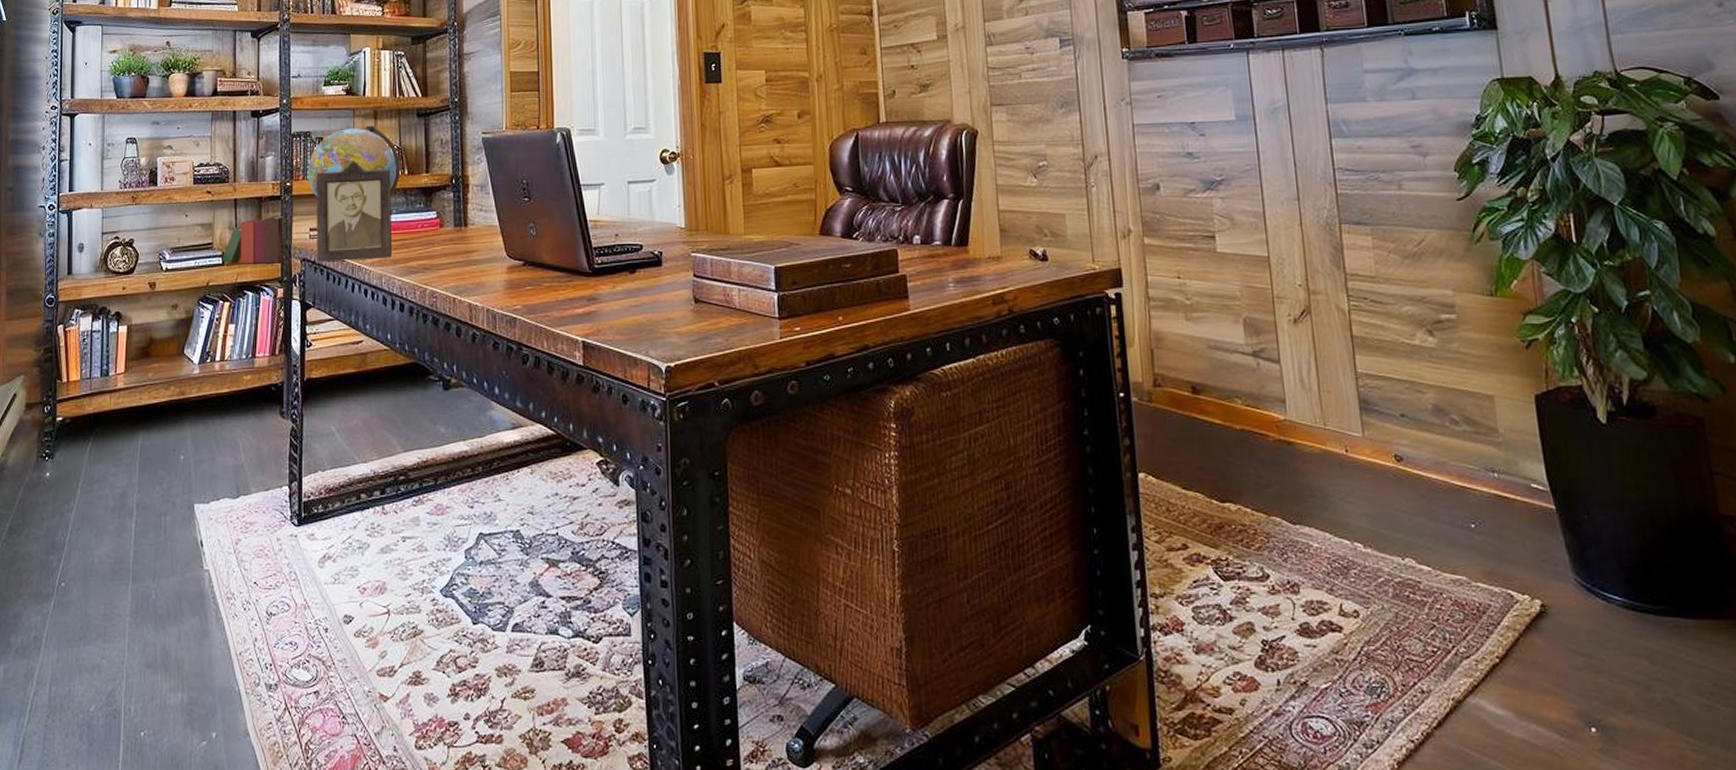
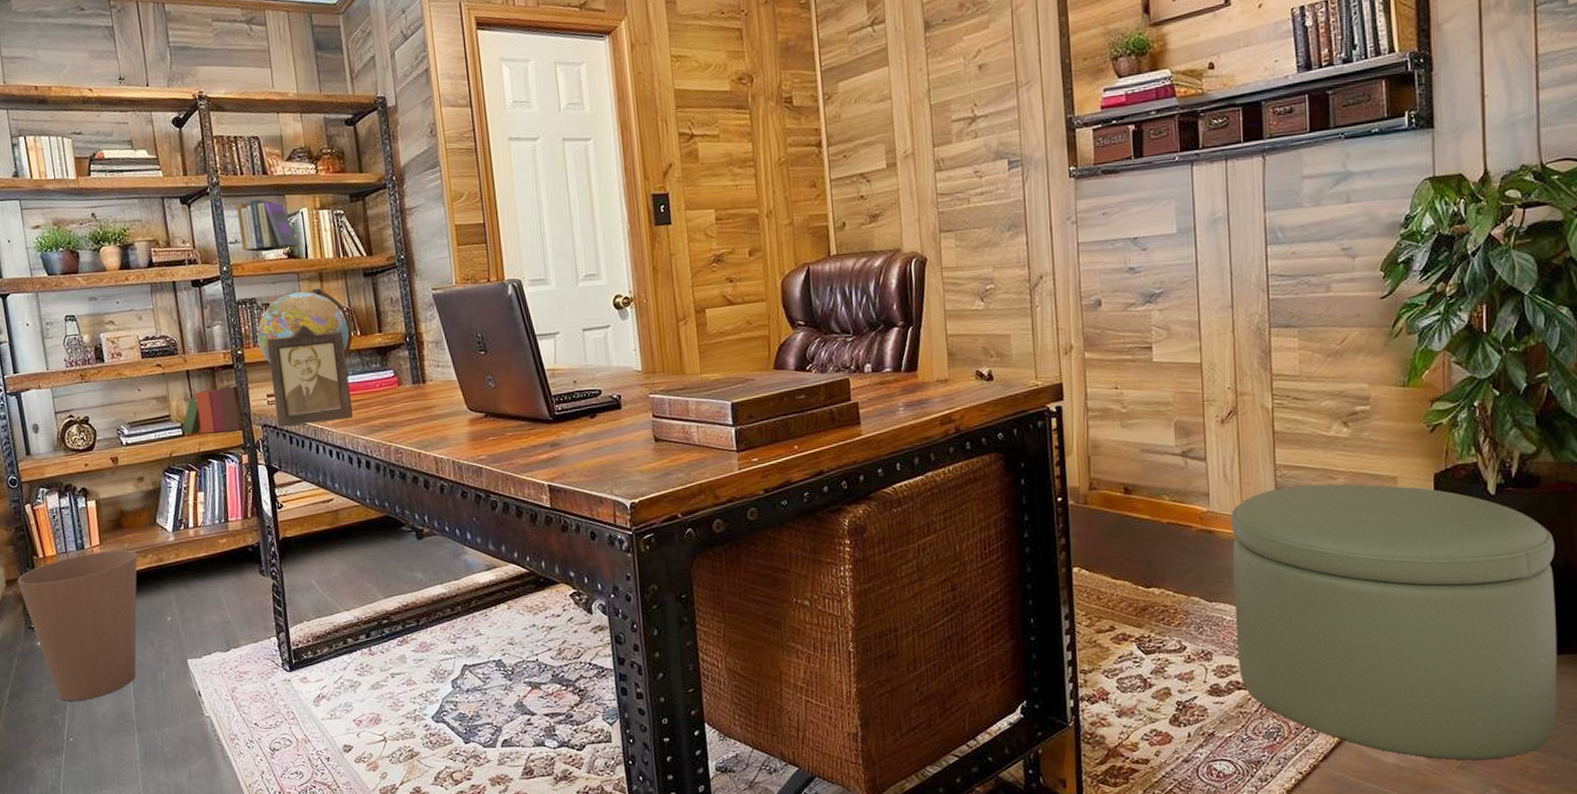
trash bin: none [37,380,160,541] -> present [17,549,138,702]
books: none [303,37,357,88] -> present [236,199,298,252]
ottoman: none [1310,398,1711,743] -> present [1230,483,1558,760]

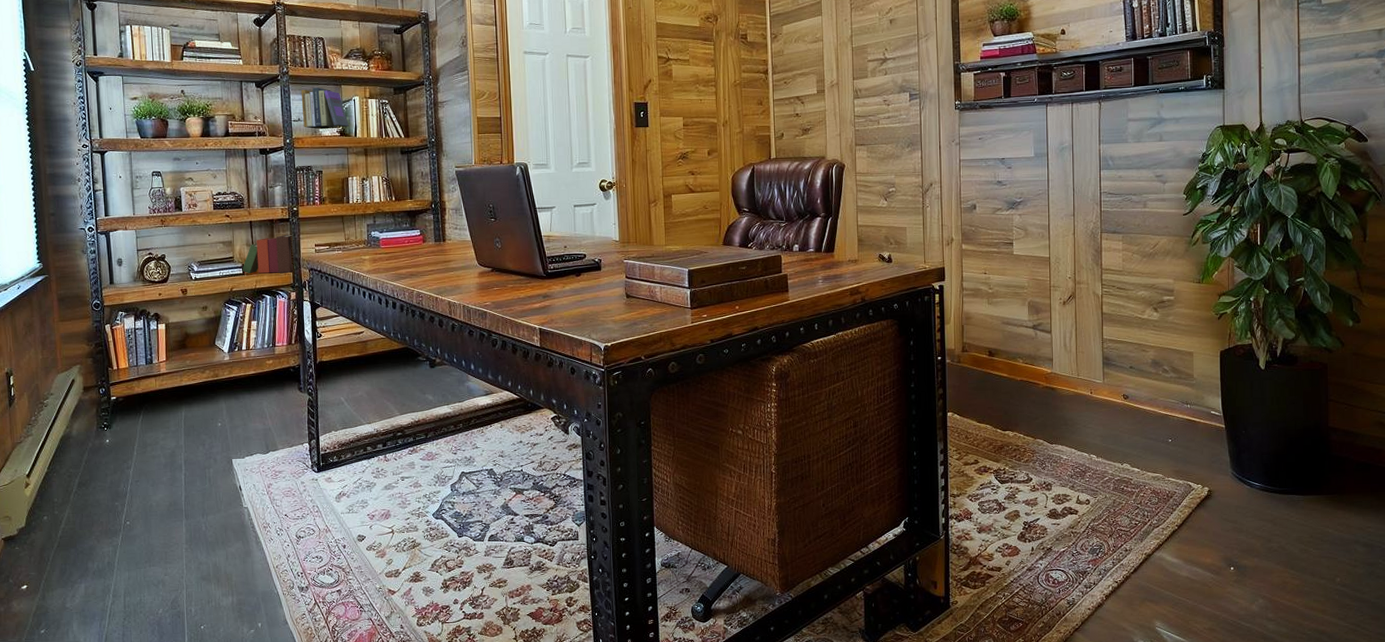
trash bin: present [17,549,138,702] -> none [93,366,197,491]
globe: present [257,288,353,363] -> none [310,161,389,219]
photo frame: present [266,325,354,427] -> none [318,190,385,271]
ottoman: present [1230,483,1558,760] -> none [1068,355,1309,576]

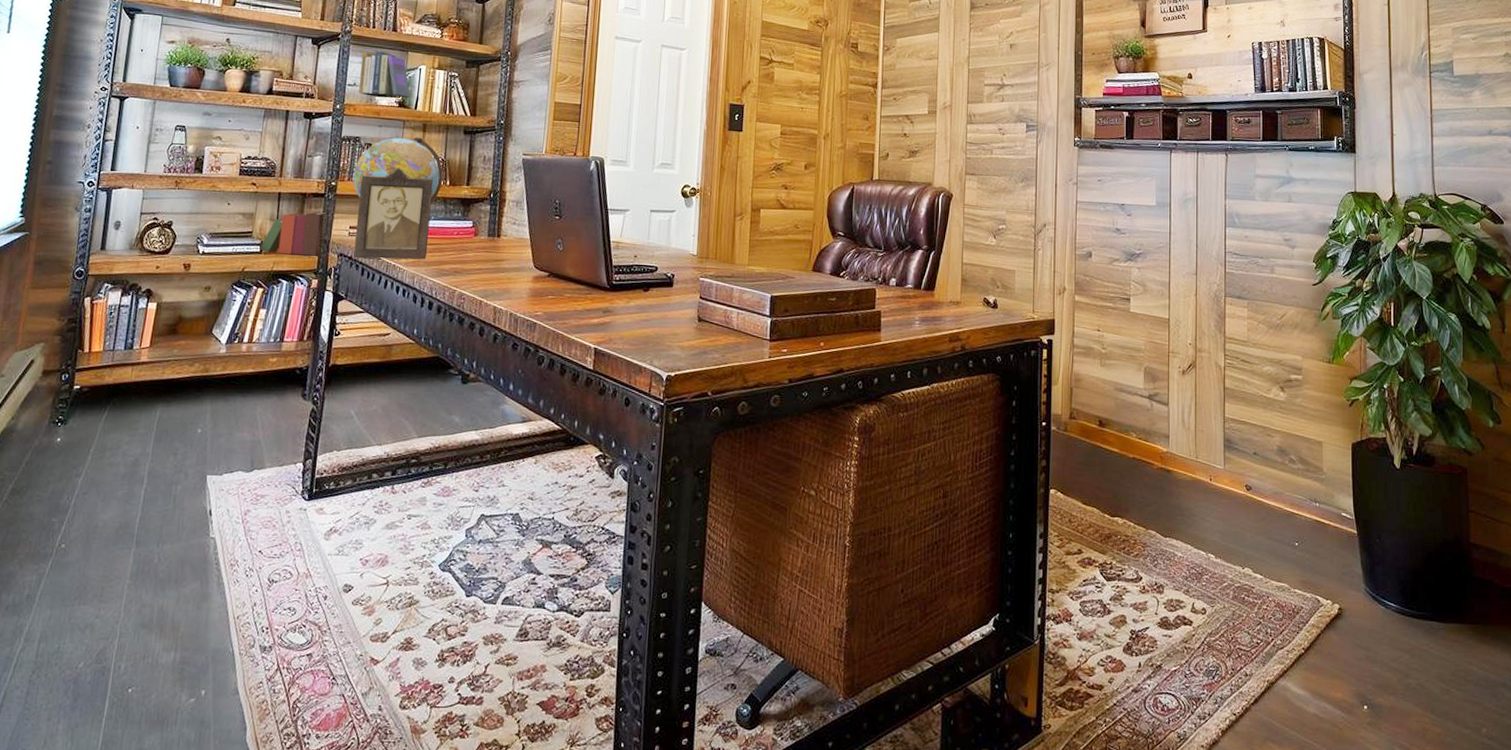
globe: none [310,161,389,219] -> present [353,137,444,205]
photo frame: none [318,190,385,271] -> present [353,168,434,260]

